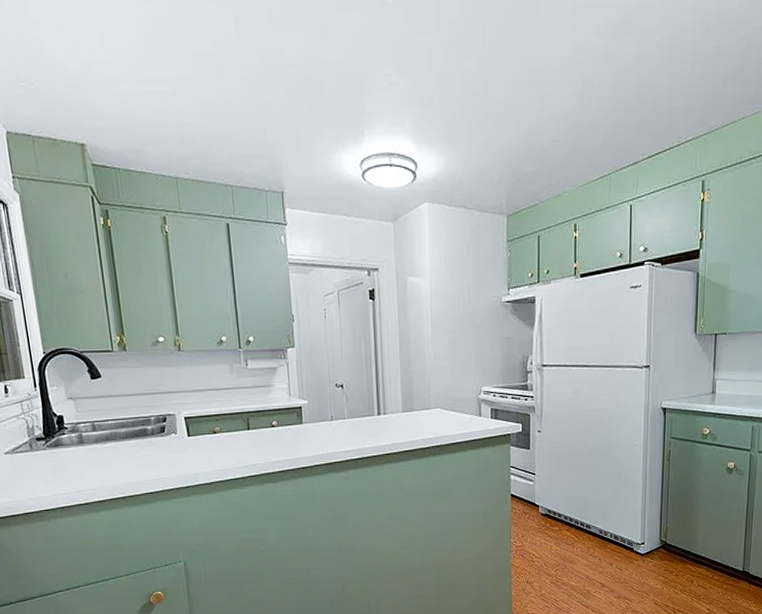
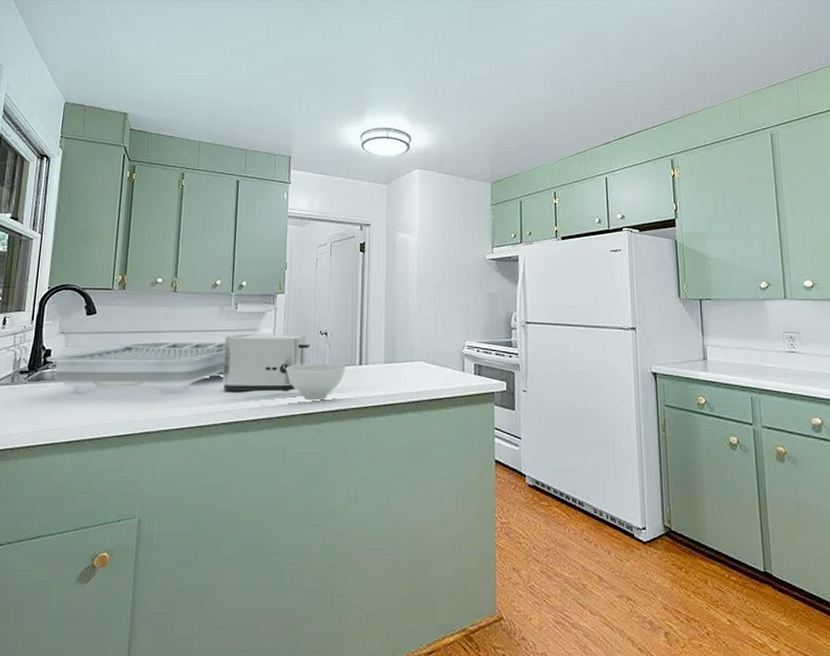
dish rack: none [59,399,244,456] -> present [45,341,226,393]
toaster: none [240,388,327,447] -> present [223,334,310,392]
bowl: none [304,414,366,451] -> present [285,363,347,401]

